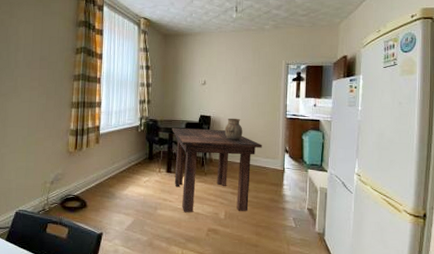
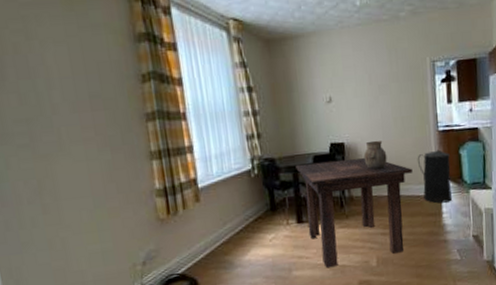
trash can: none [267,133,294,177] -> present [417,150,452,204]

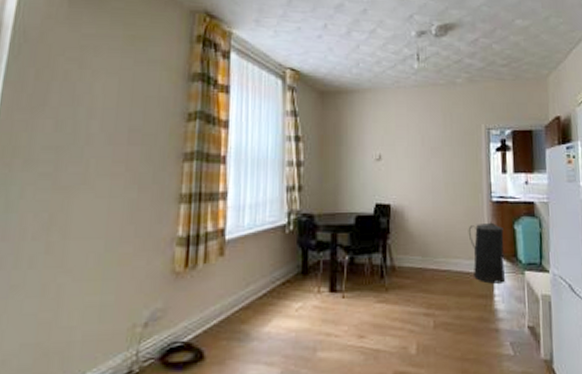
dining table: present [295,158,413,267] -> none [335,223,463,350]
ceramic pot: present [363,140,387,170] -> none [410,205,436,238]

